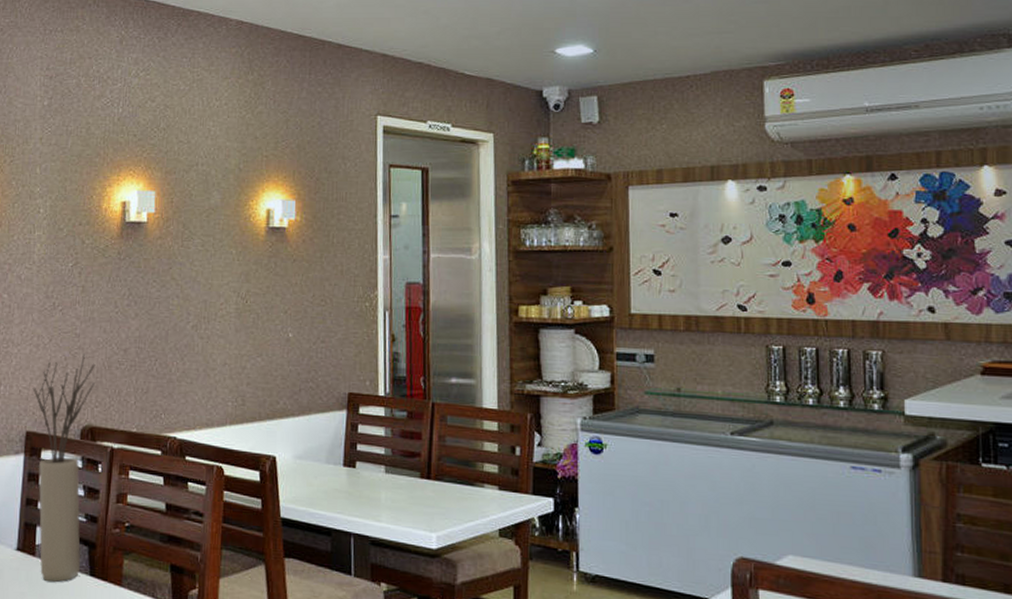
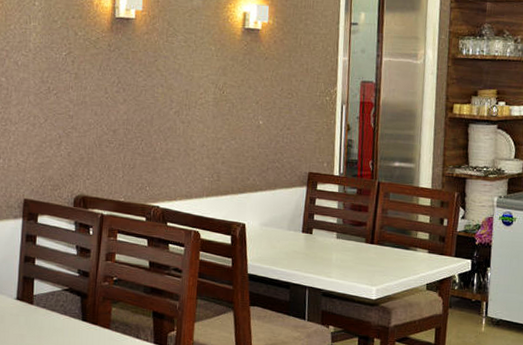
vase: present [32,354,96,582] -> none [29,133,88,326]

